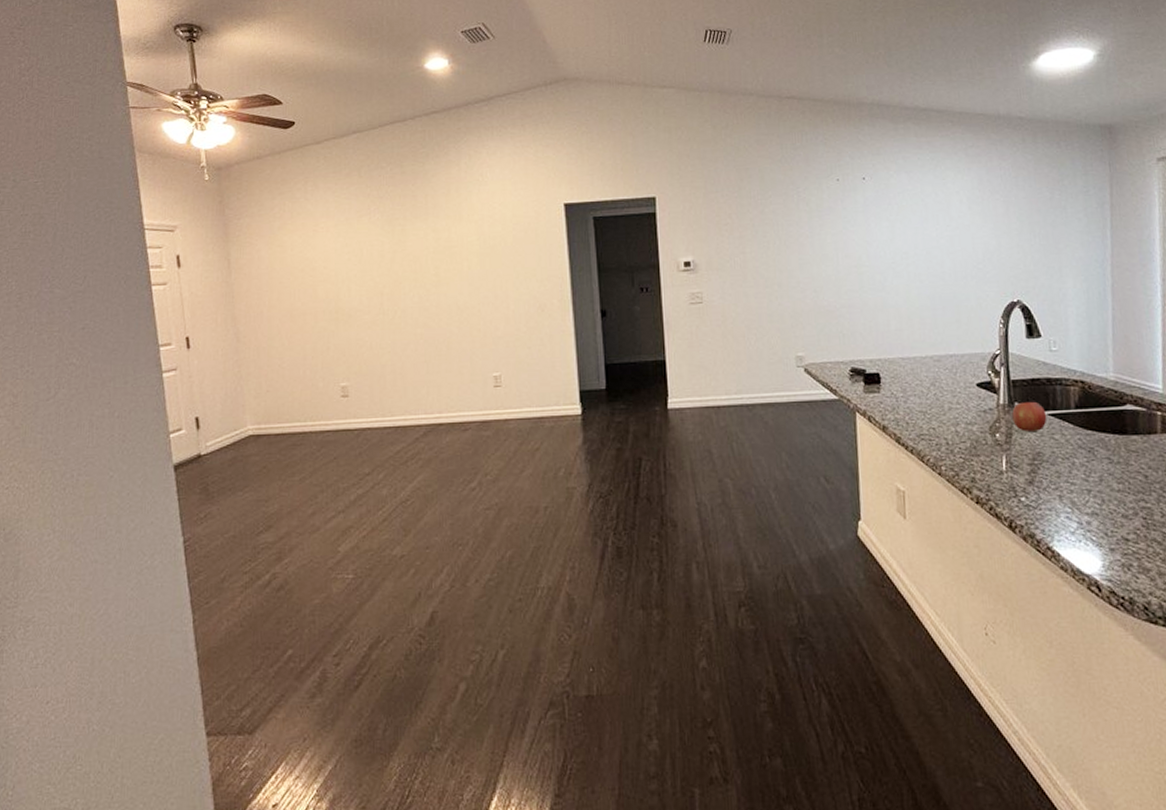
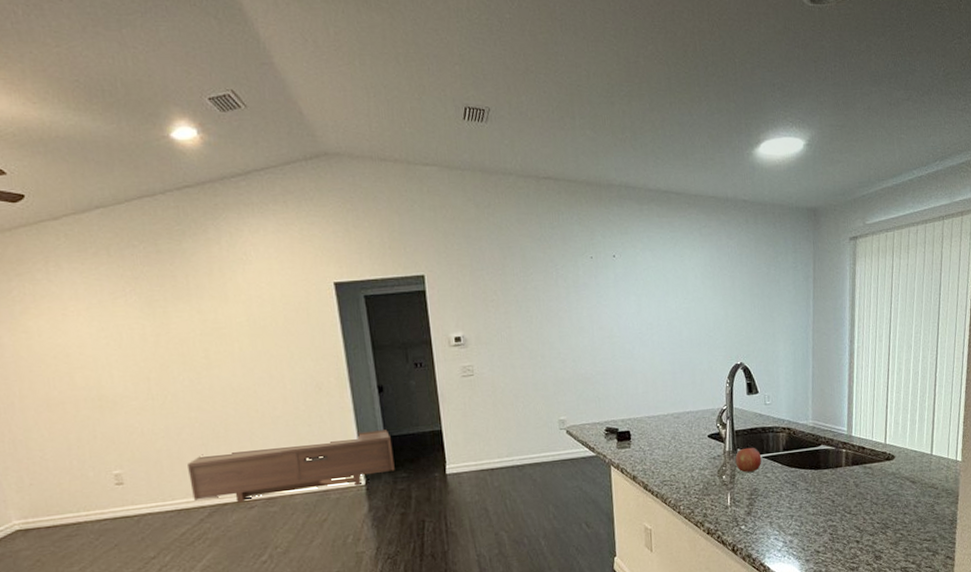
tv stand: none [409,356,613,425] -> present [188,430,395,504]

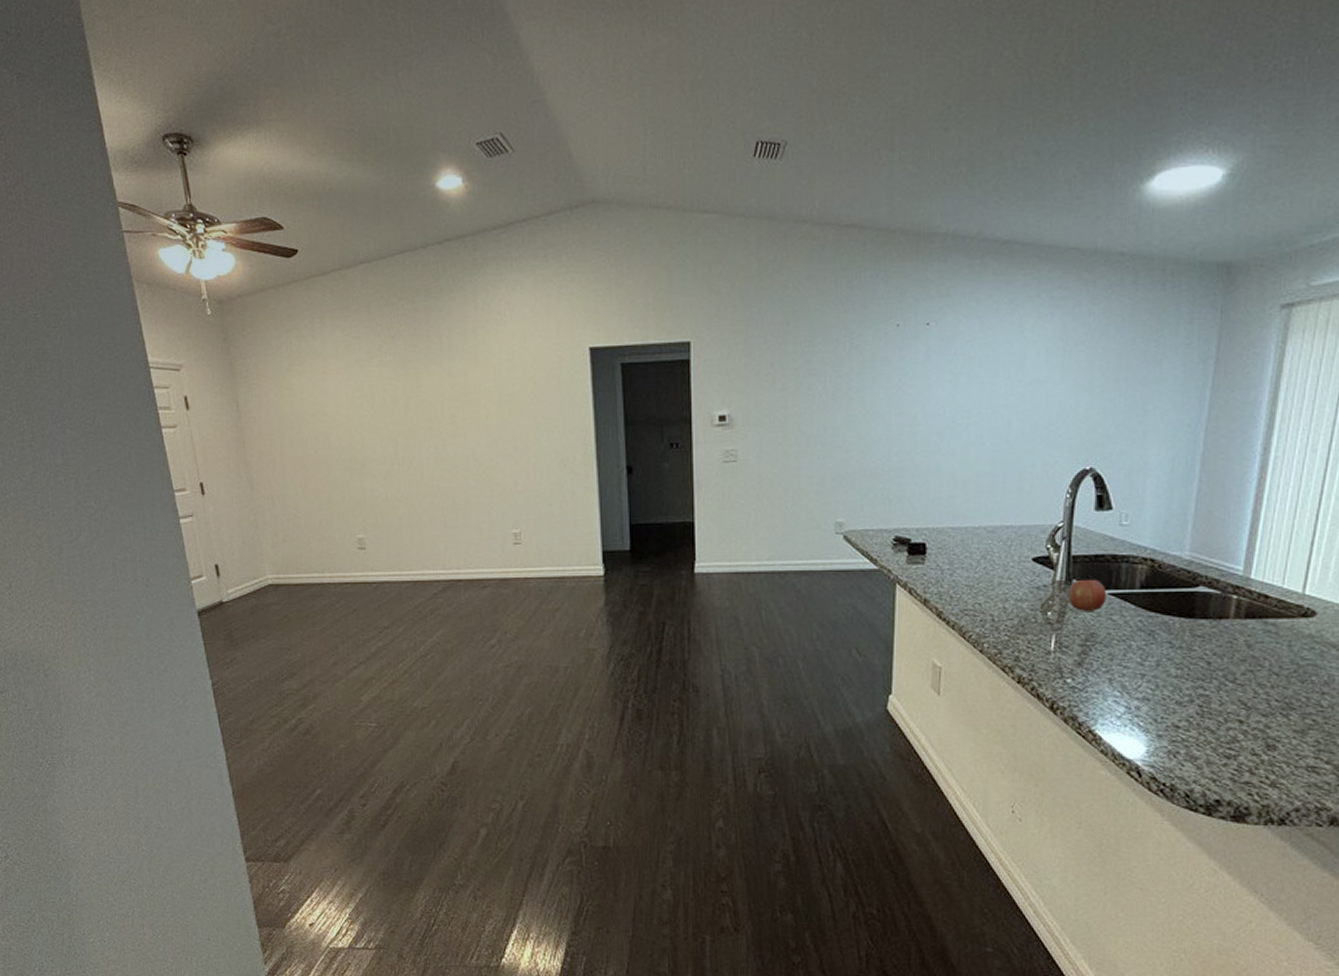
tv stand: present [188,430,395,504] -> none [426,516,637,582]

